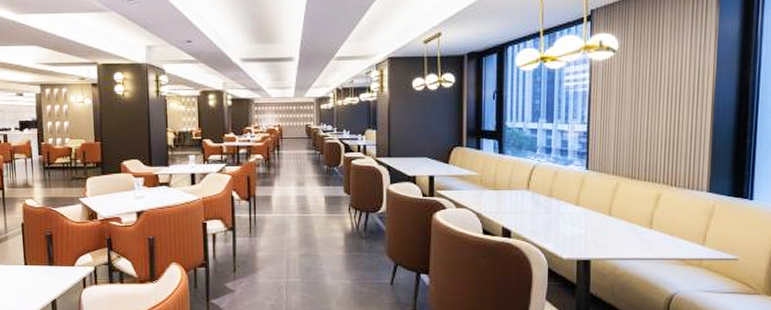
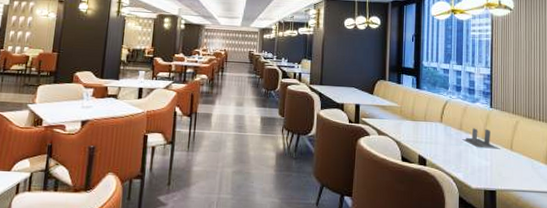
napkin holder: none [551,194,597,217] -> present [461,128,500,150]

